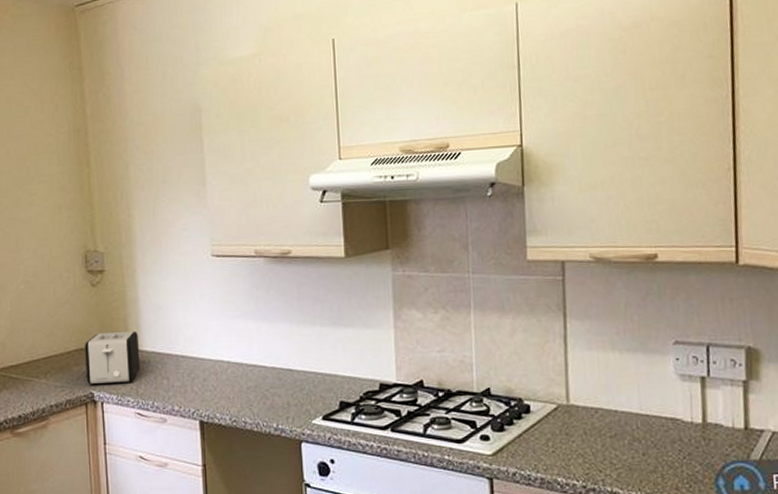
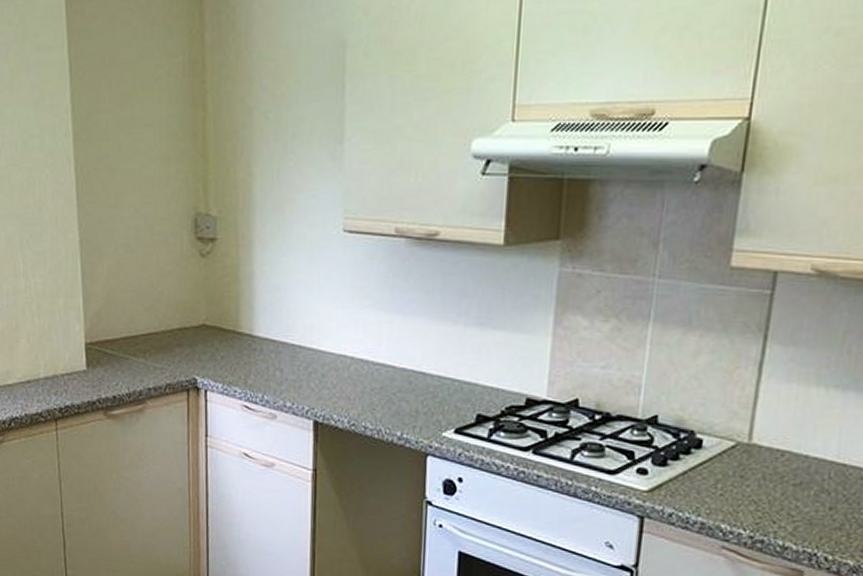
toaster: present [85,330,140,384] -> none [189,311,252,371]

